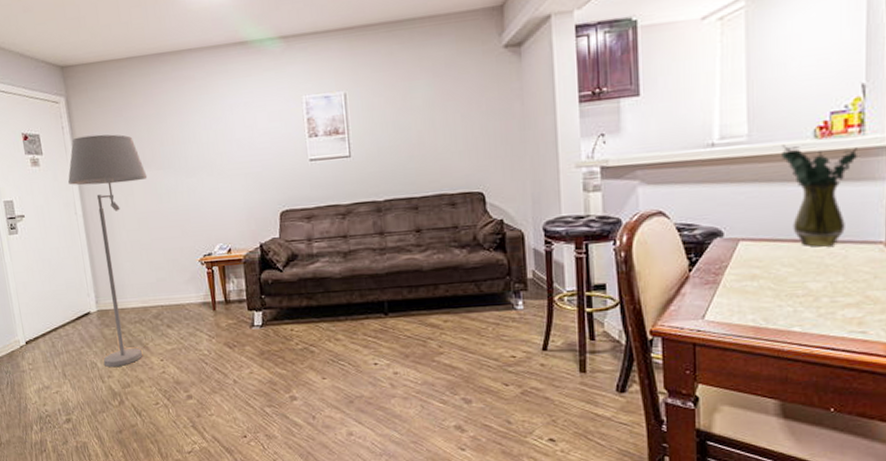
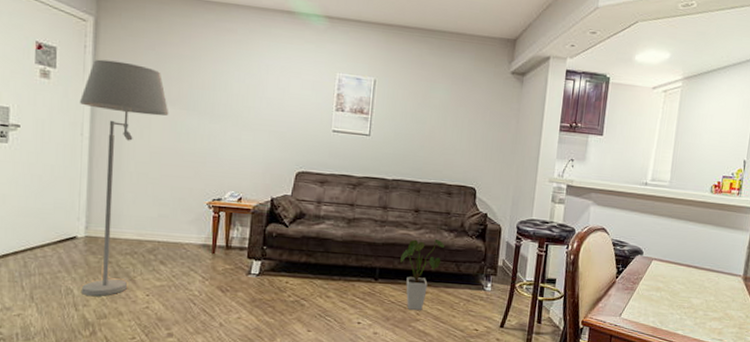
house plant: none [409,258,459,343] -> present [400,238,445,310]
vase: present [782,144,857,247] -> none [688,193,735,274]

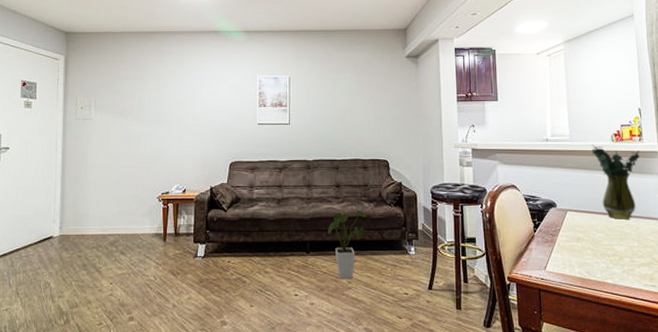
floor lamp: present [80,59,169,297] -> none [55,88,124,288]
vase: none [688,193,735,274] -> present [591,144,640,220]

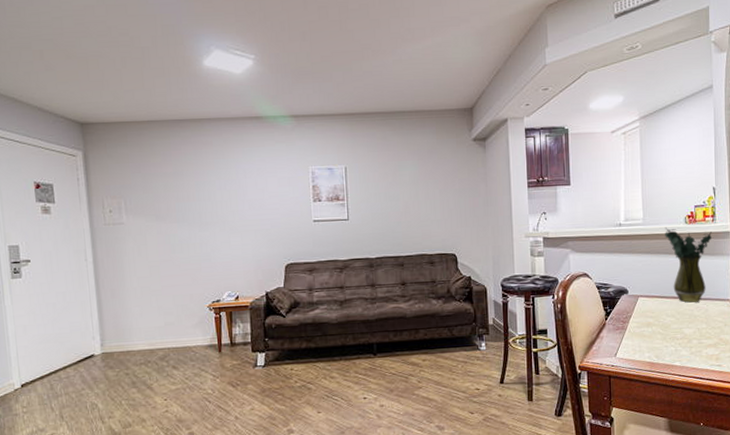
house plant: present [328,209,367,278] -> none [395,307,436,379]

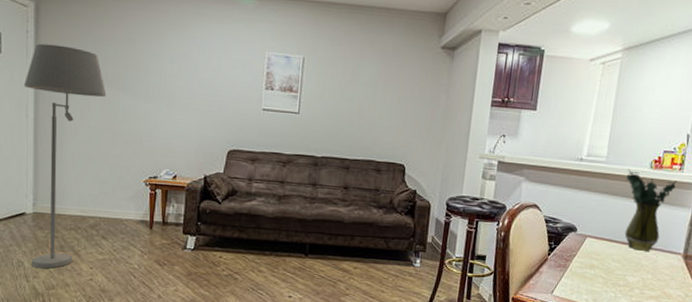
floor lamp: none [80,187,162,408] -> present [24,43,107,269]

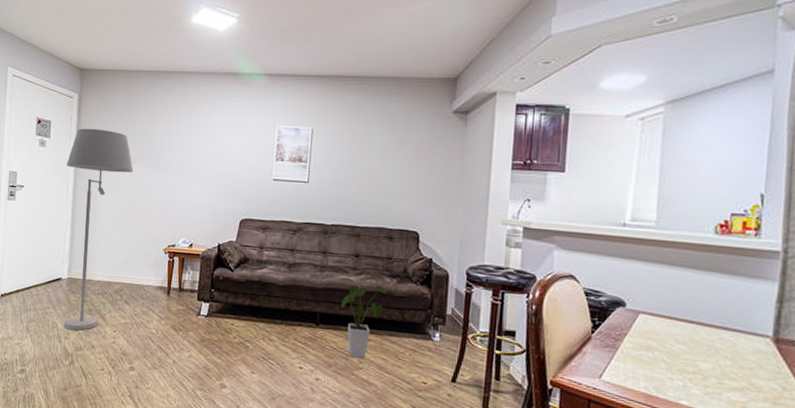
house plant: none [330,215,374,285] -> present [341,284,388,358]
vase: present [624,169,677,251] -> none [684,235,753,333]

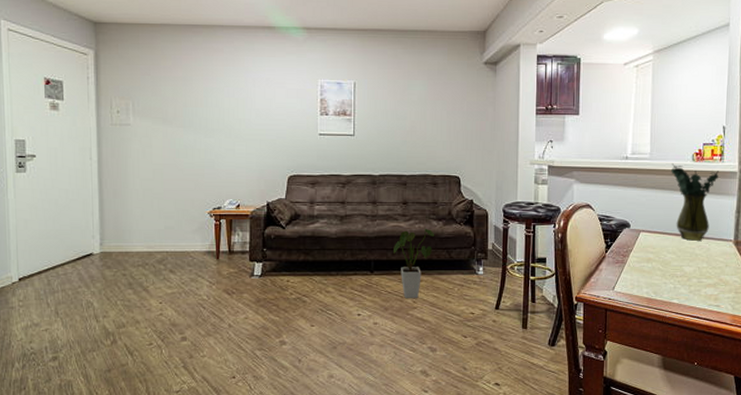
floor lamp: present [64,128,134,331] -> none [87,88,168,308]
vase: none [684,235,753,333] -> present [671,163,719,241]

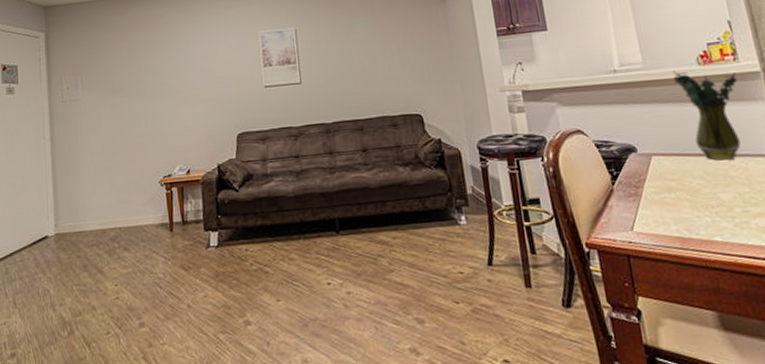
house plant: present [394,228,435,298] -> none [358,176,404,260]

